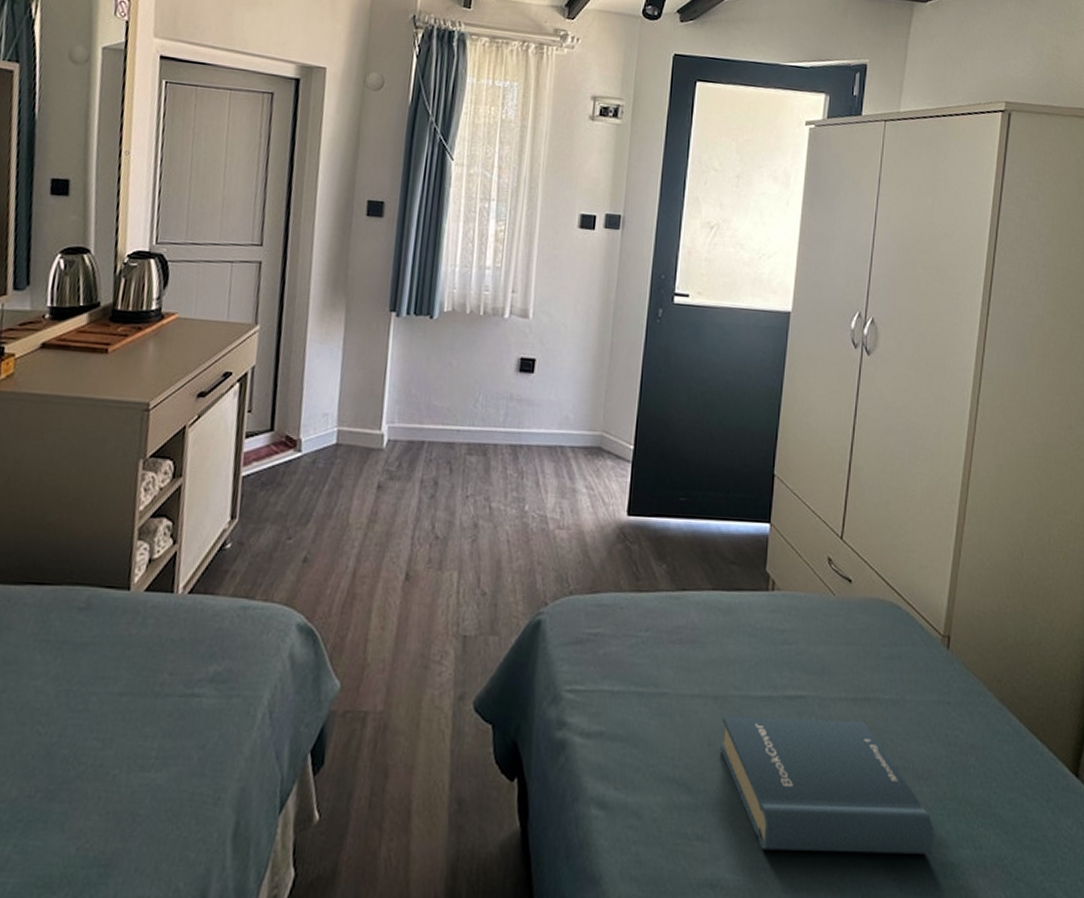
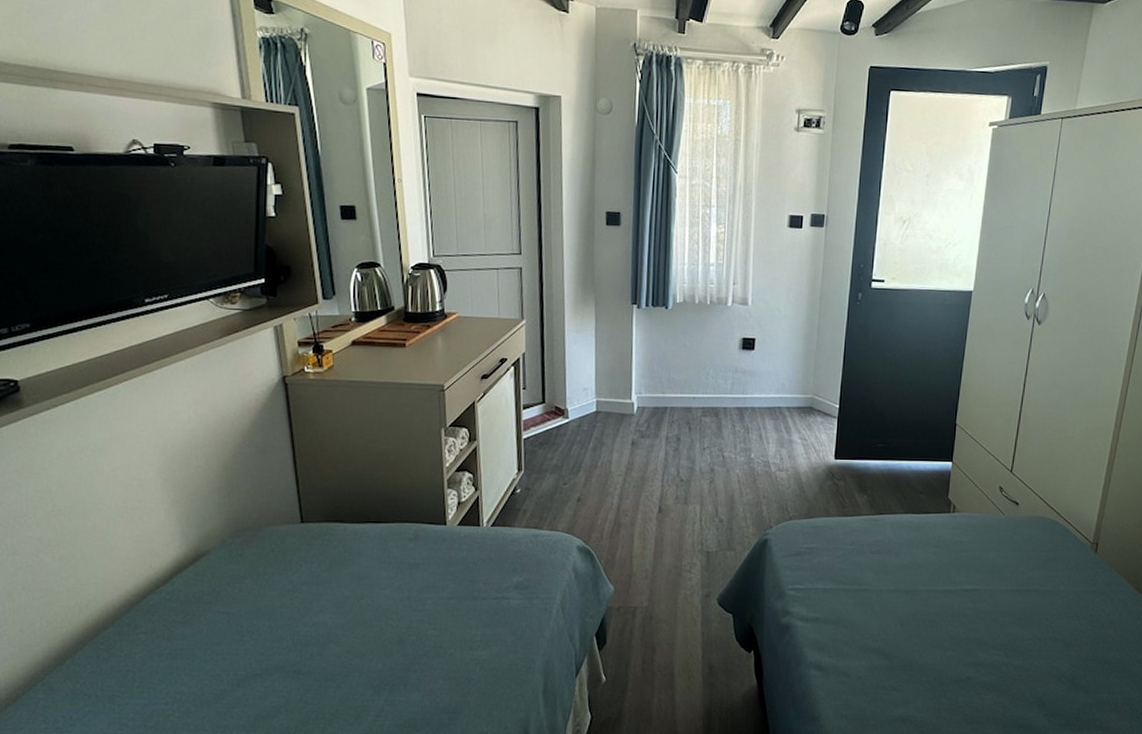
hardback book: present [720,716,934,854] -> none [910,604,1078,698]

